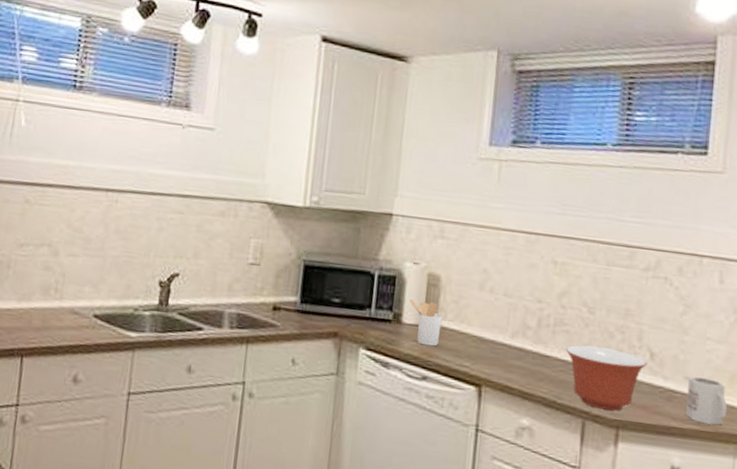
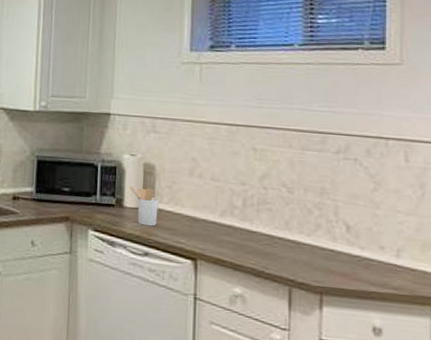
mixing bowl: present [565,345,648,411] -> none [269,221,345,279]
mug: present [686,377,728,425] -> none [383,246,421,289]

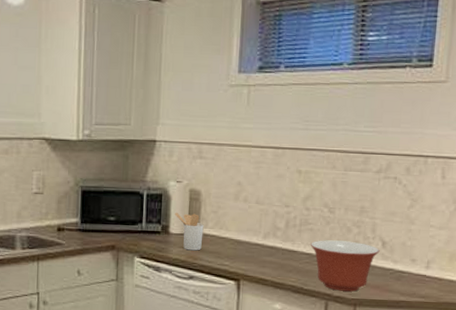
mixing bowl: none [269,221,345,279] -> present [310,240,380,292]

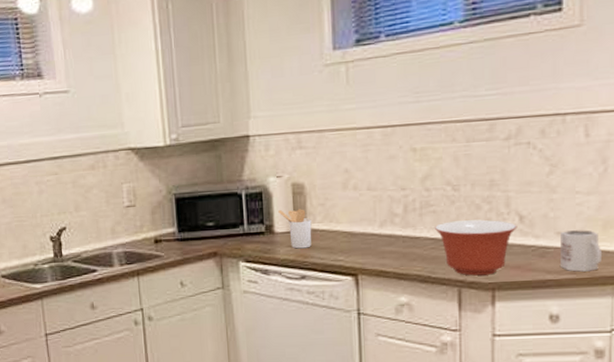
mug: none [412,259,448,297] -> present [560,230,603,272]

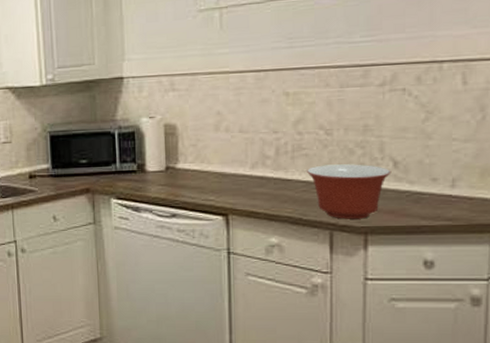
utensil holder: present [278,209,312,249] -> none [150,149,183,188]
mug: present [560,230,603,272] -> none [436,177,480,219]

